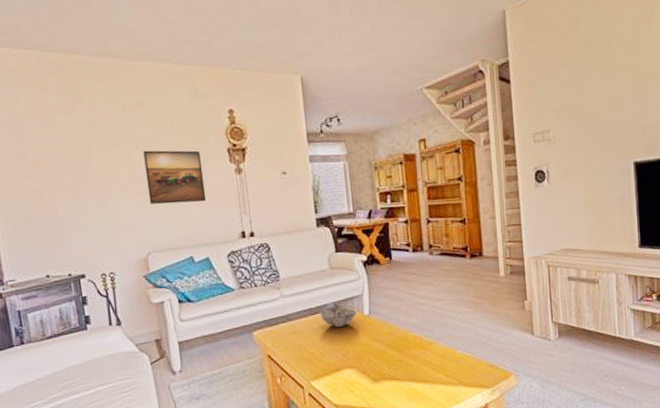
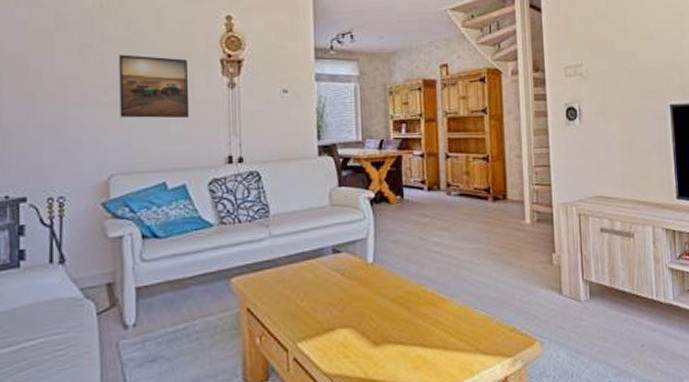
decorative bowl: present [320,305,357,327] -> none [315,250,359,276]

